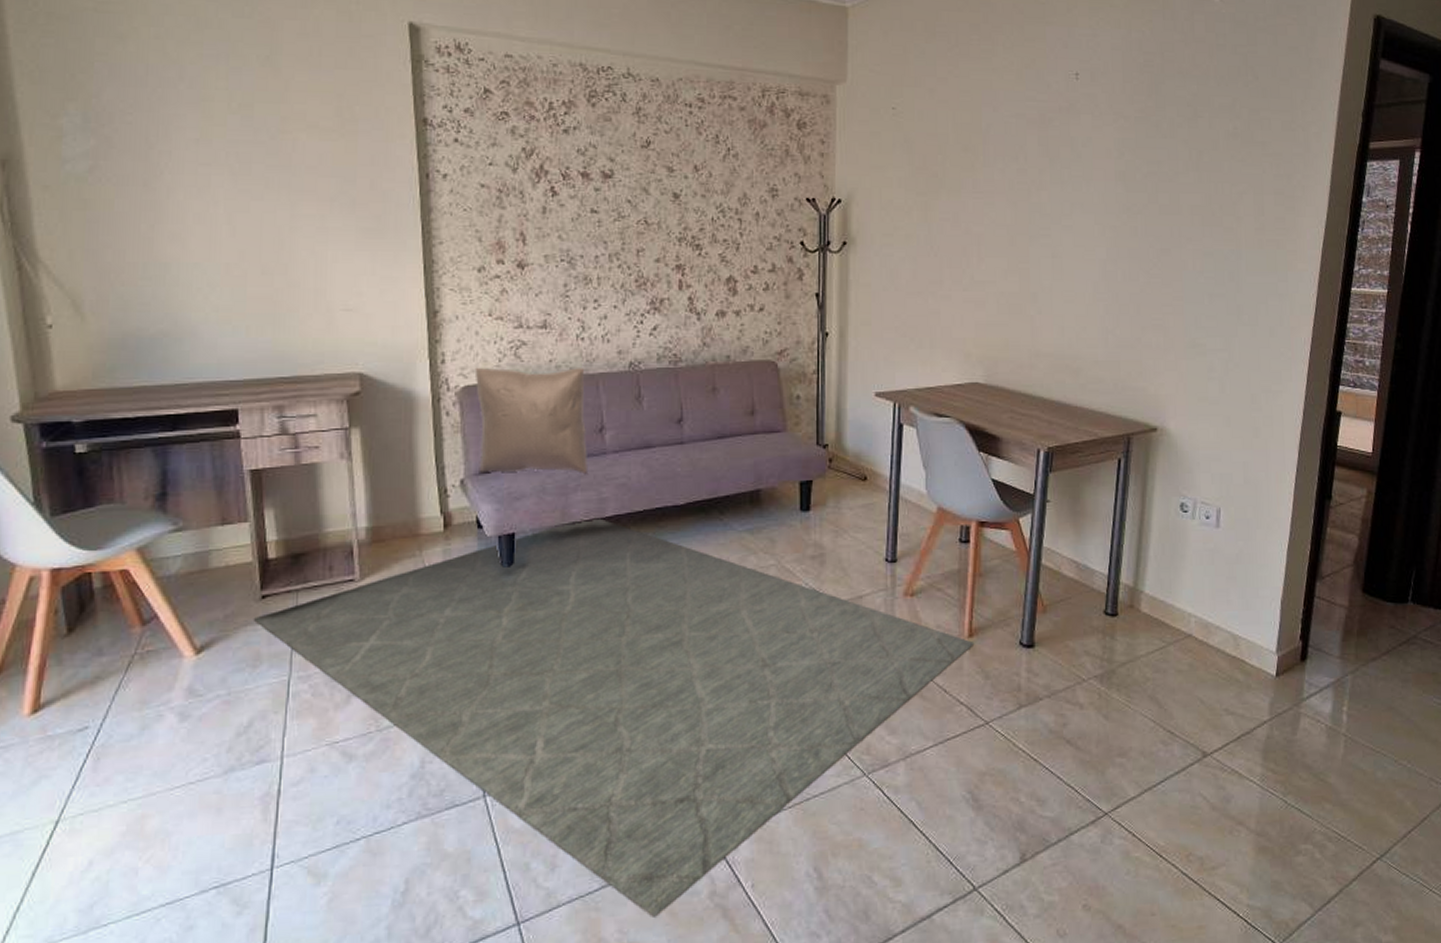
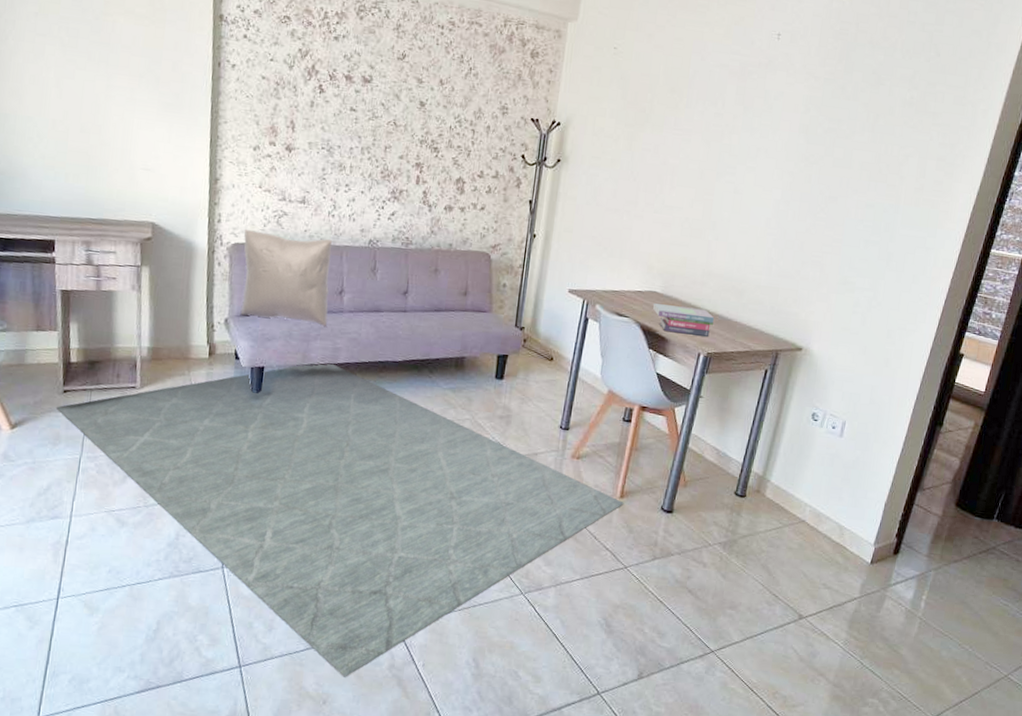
books: none [976,396,1050,429] -> present [652,303,714,337]

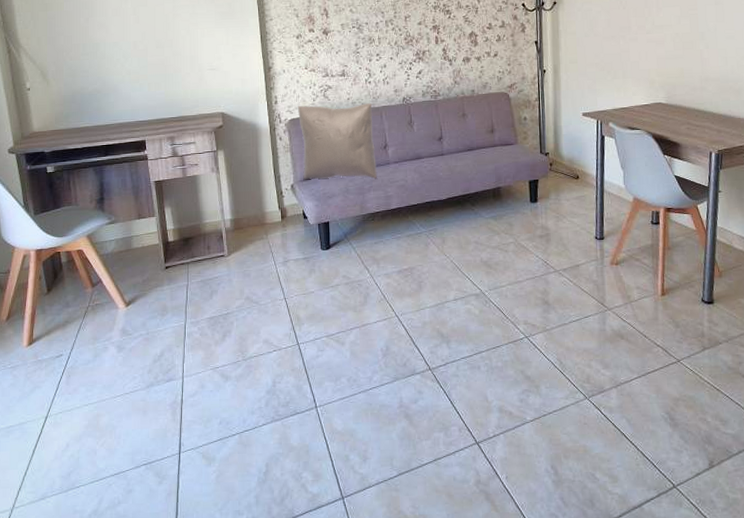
rug: present [57,362,624,677] -> none [162,209,667,498]
books: present [652,303,714,337] -> none [660,111,719,137]

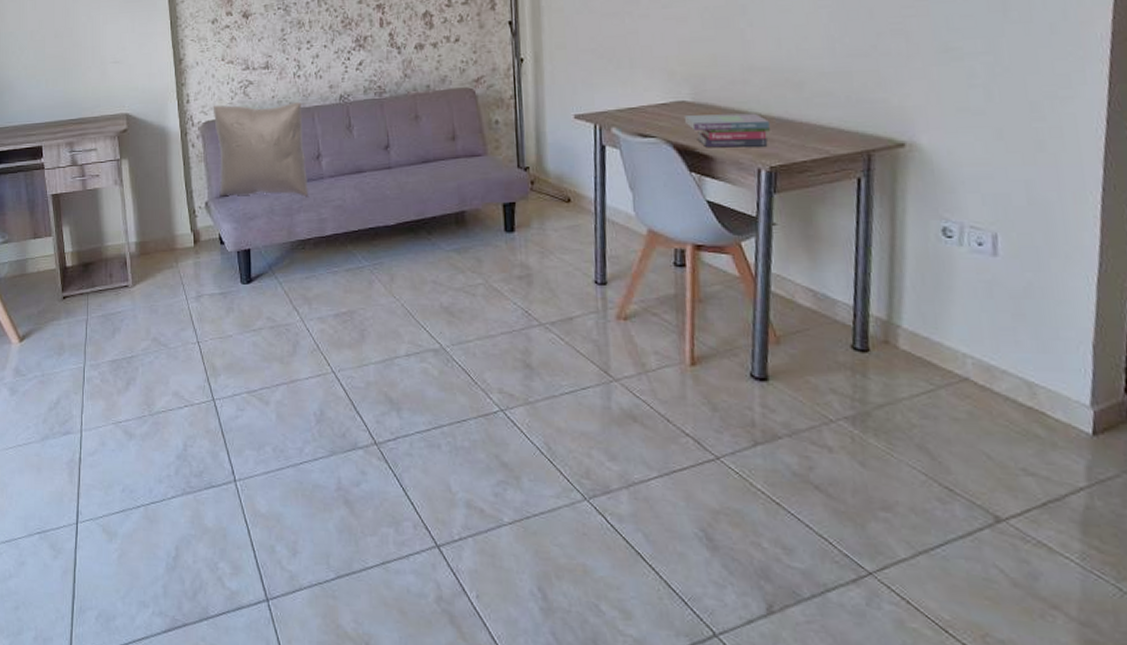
books: none [660,111,719,137] -> present [684,113,770,148]

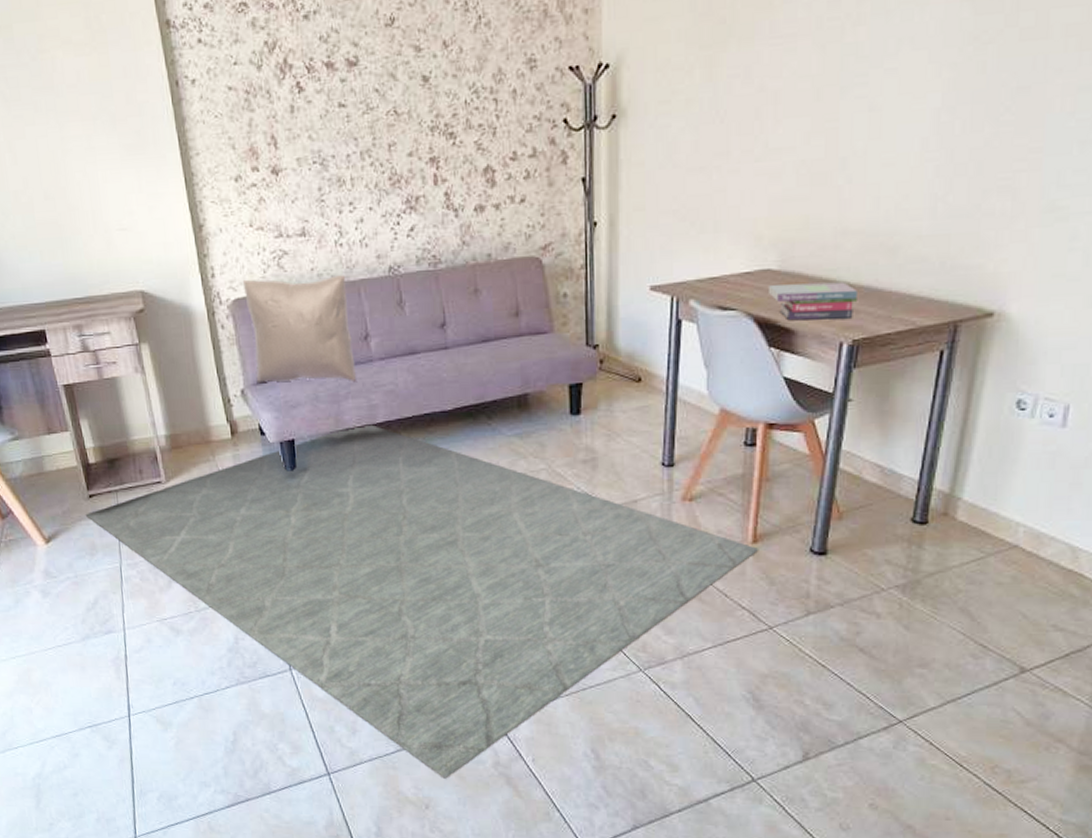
rug: none [58,235,698,613] -> present [86,423,759,779]

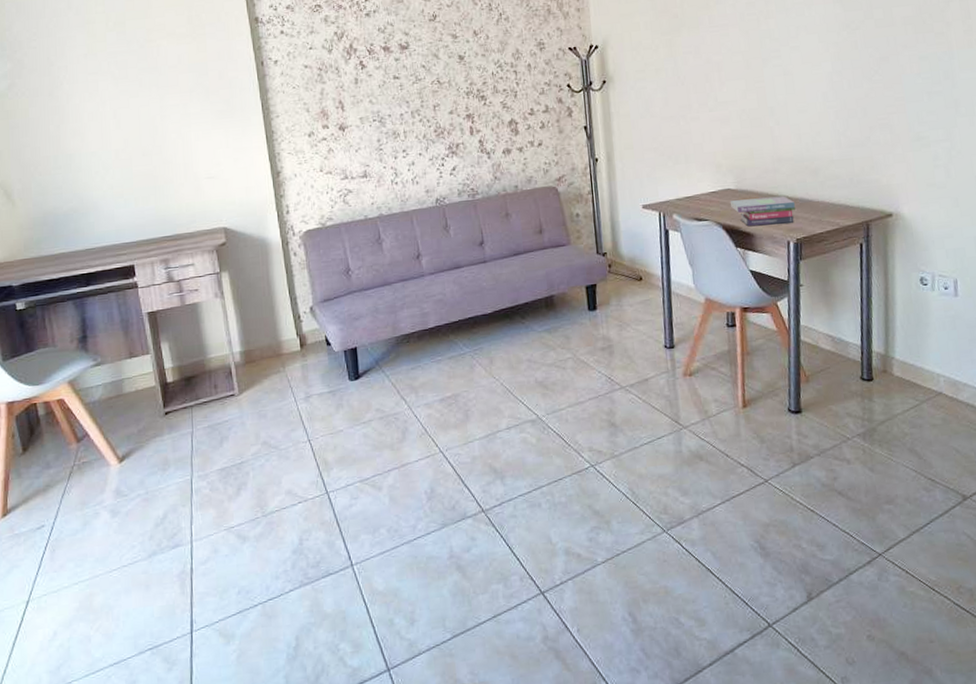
rug: present [86,423,759,779] -> none [161,328,749,660]
pillow: present [242,275,356,382] -> none [313,207,410,299]

